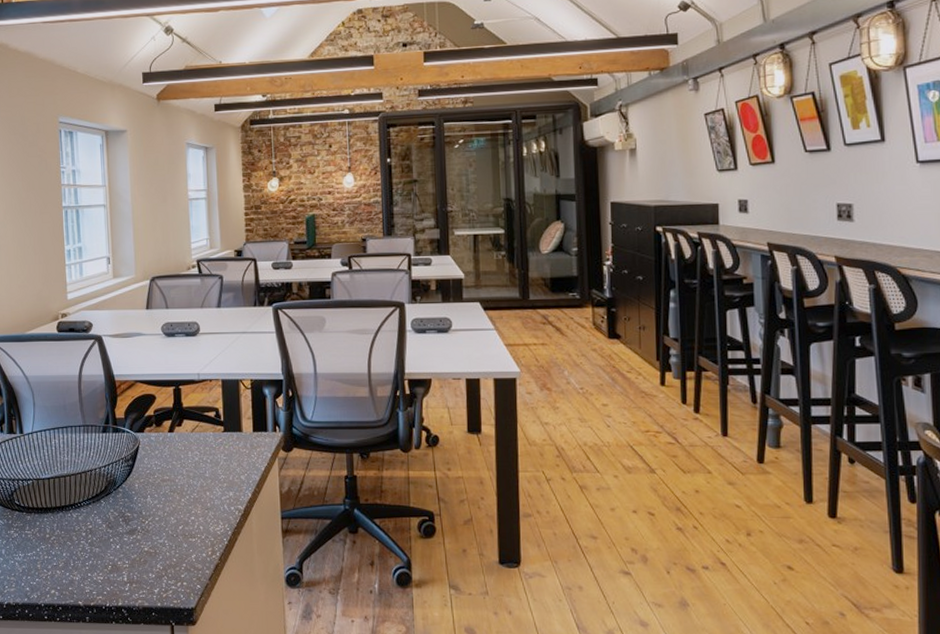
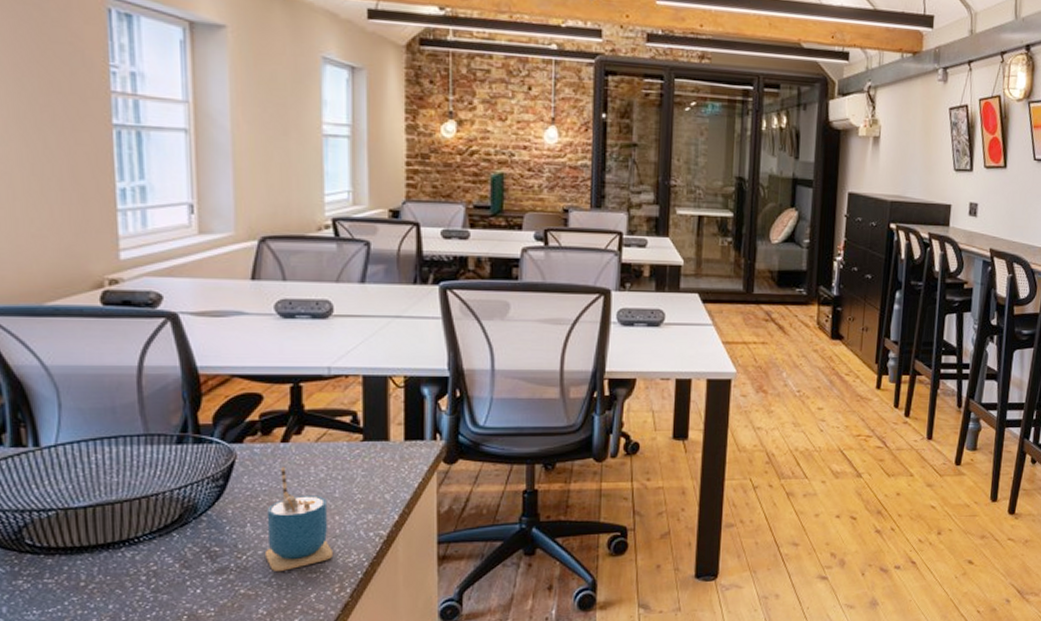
cup: none [160,451,207,535] -> present [264,467,334,571]

